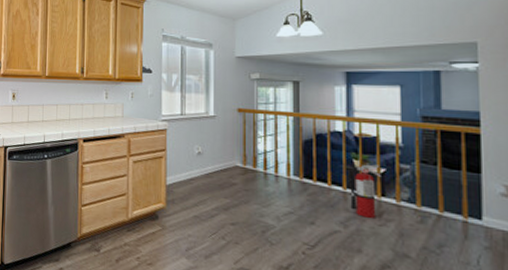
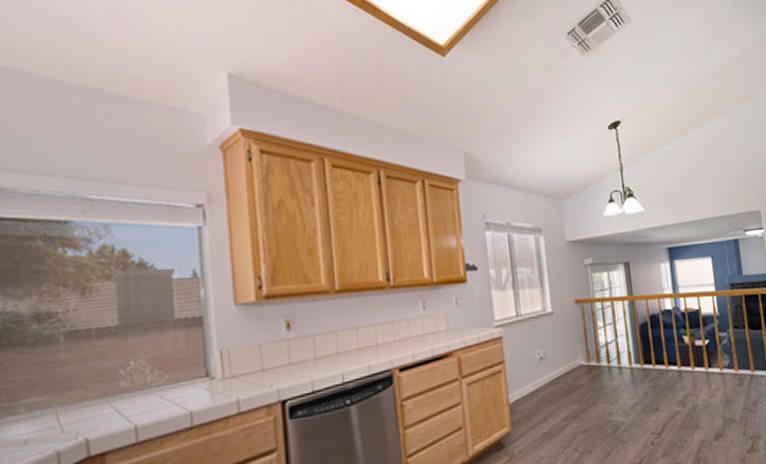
fire extinguisher: present [348,162,381,218] -> none [680,336,707,392]

